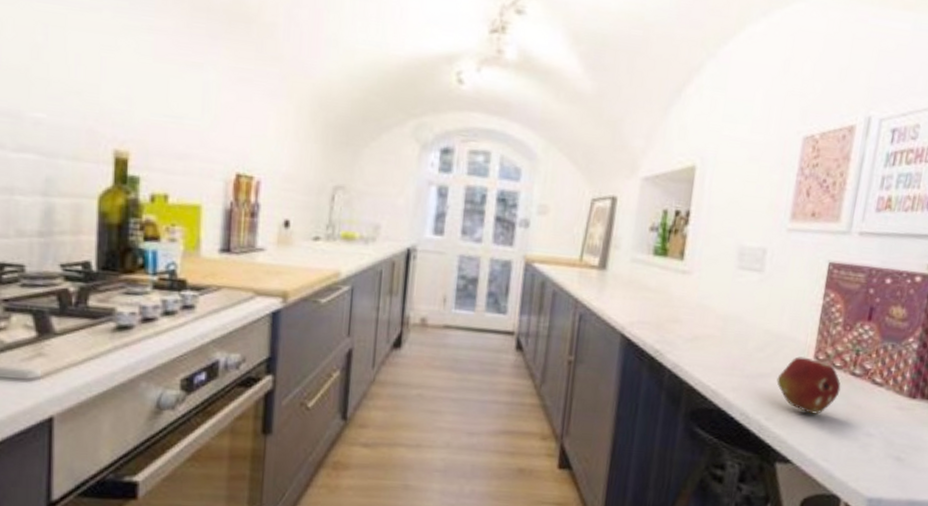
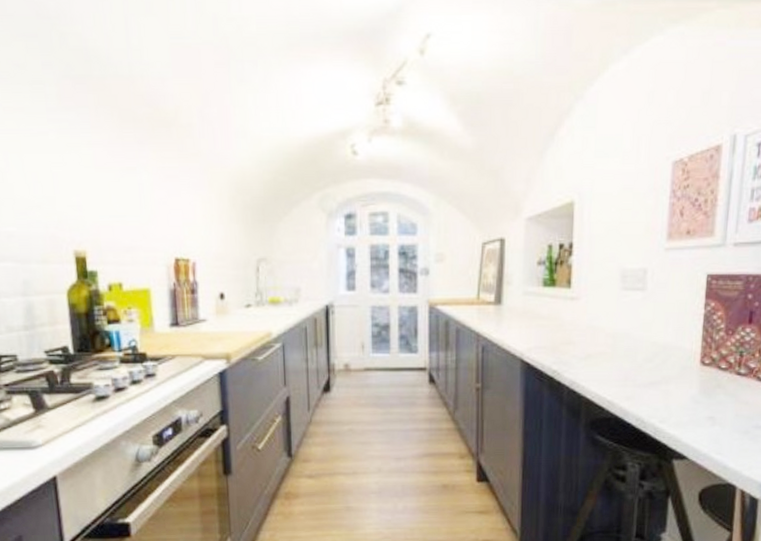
fruit: present [776,356,841,414] -> none [667,363,728,413]

